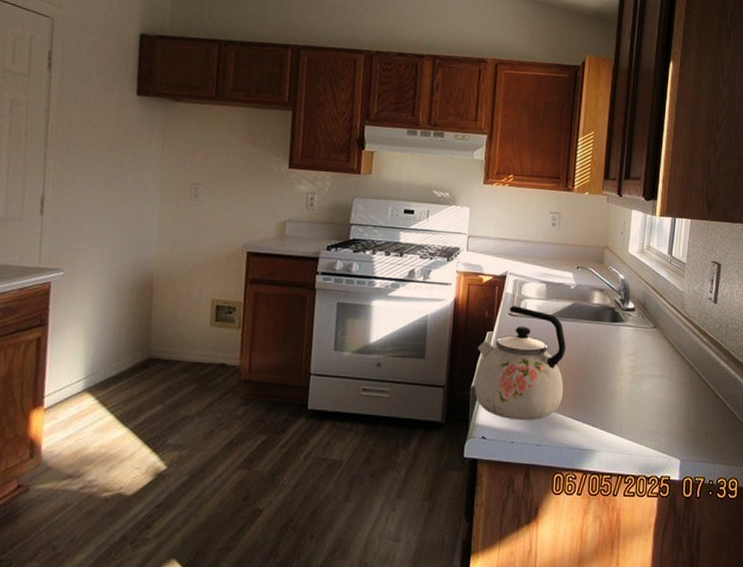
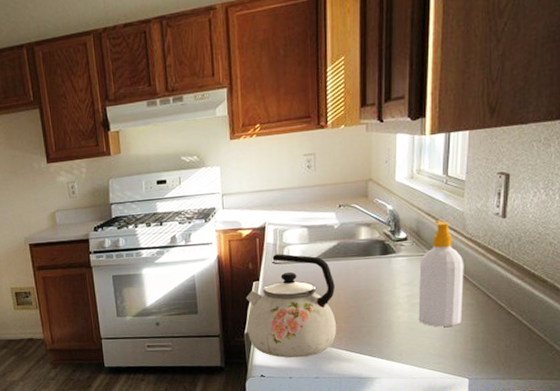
soap bottle: none [639,296,682,403] -> present [418,220,464,327]

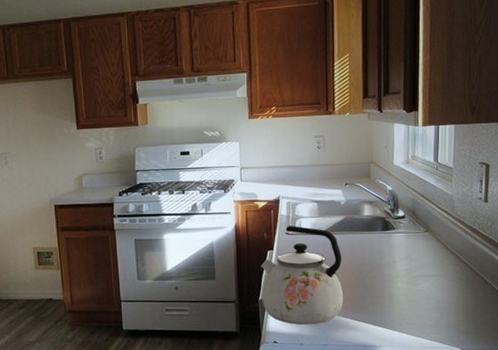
soap bottle: present [418,220,464,327] -> none [415,201,454,299]

